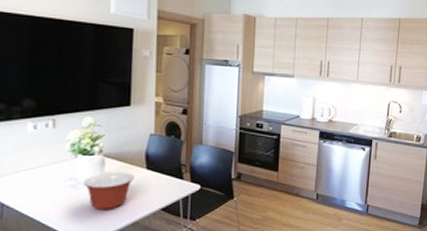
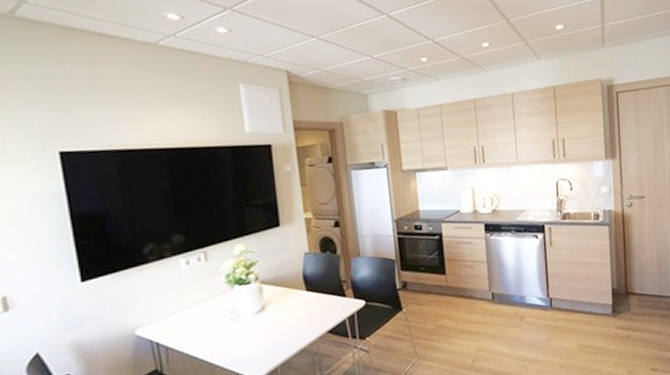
mixing bowl: present [83,172,134,211] -> none [244,296,295,342]

